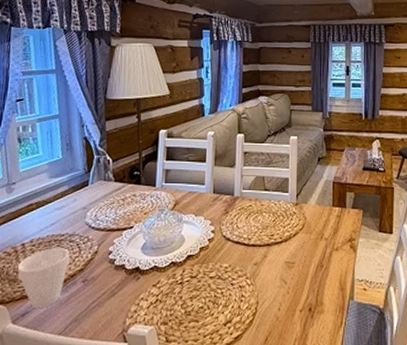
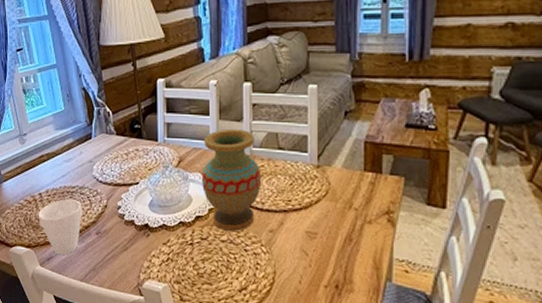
vase: none [194,173,249,268] -> present [201,128,262,232]

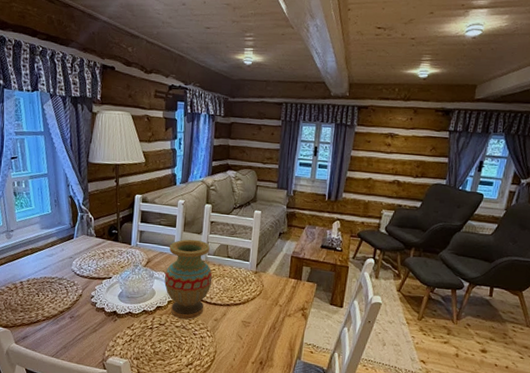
cup: present [38,199,83,256] -> none [17,287,60,335]

